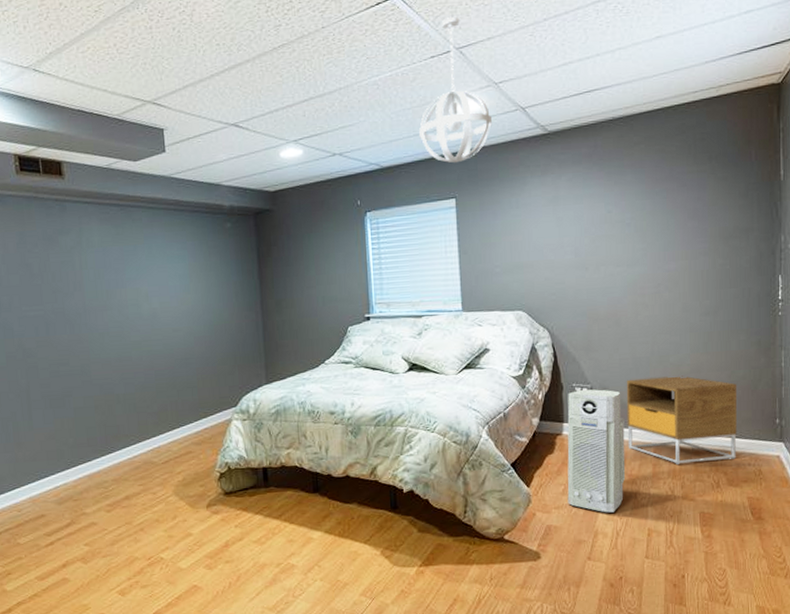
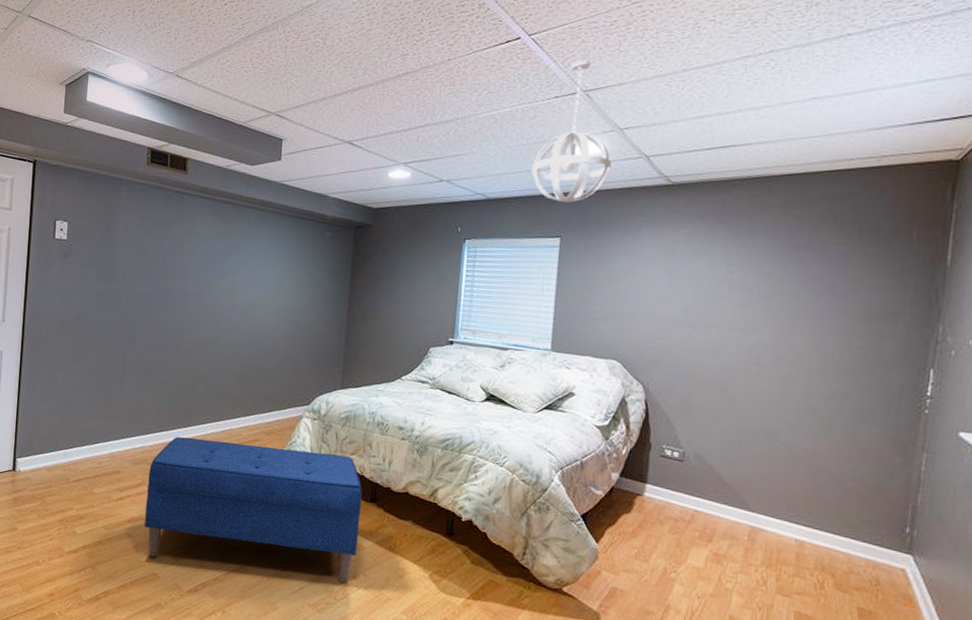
bench: none [77,451,308,597] -> present [145,437,362,584]
air purifier: present [567,389,626,513] -> none [639,452,718,590]
nightstand: present [626,375,737,464] -> none [717,451,861,562]

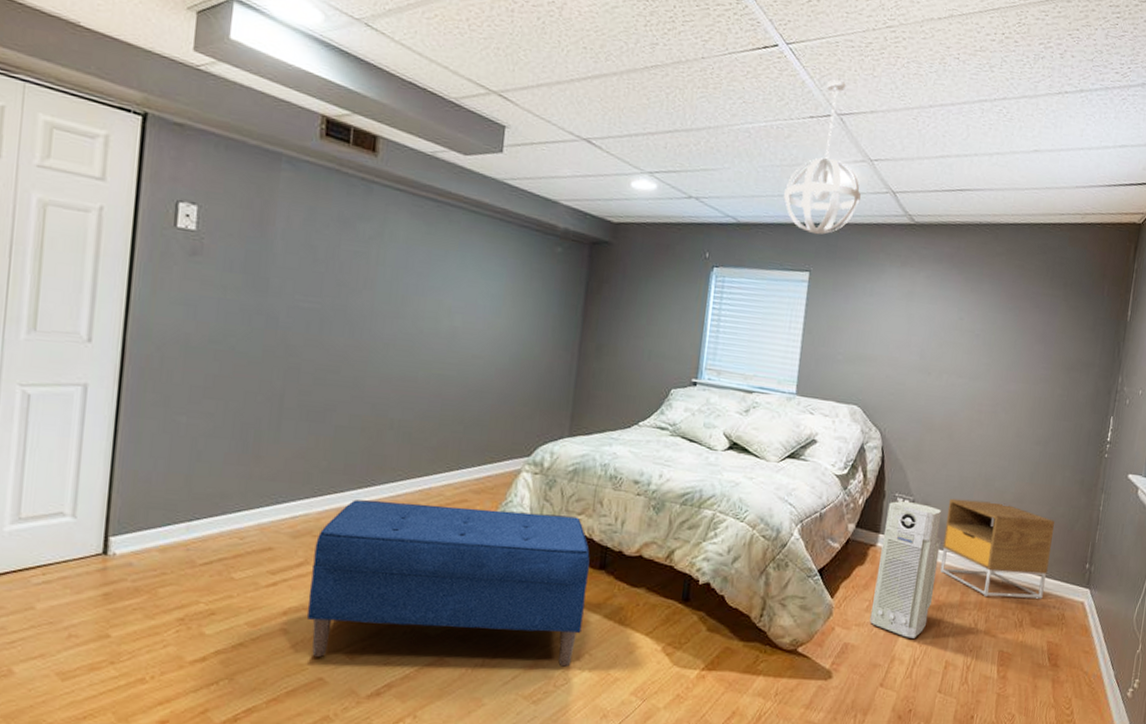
air purifier: none [639,452,718,590] -> present [869,501,942,638]
nightstand: none [717,451,861,562] -> present [939,498,1056,599]

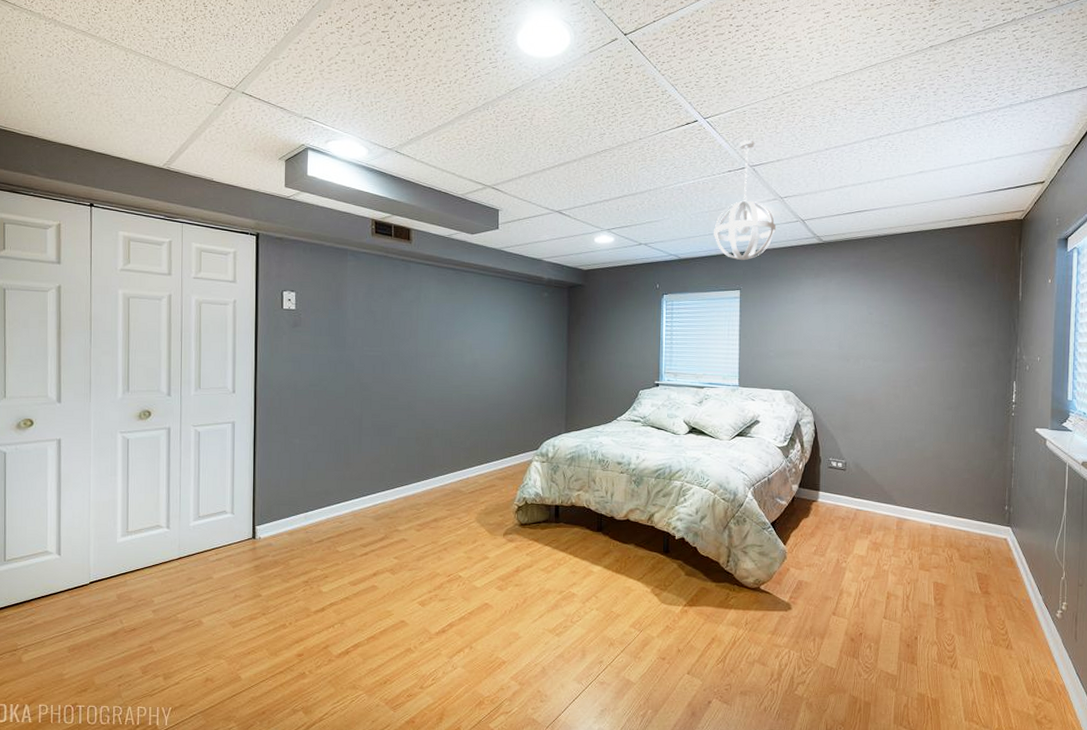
bench: present [307,499,590,667] -> none [389,489,589,607]
air purifier: present [869,501,942,638] -> none [818,464,873,575]
nightstand: present [939,498,1056,599] -> none [874,459,973,538]

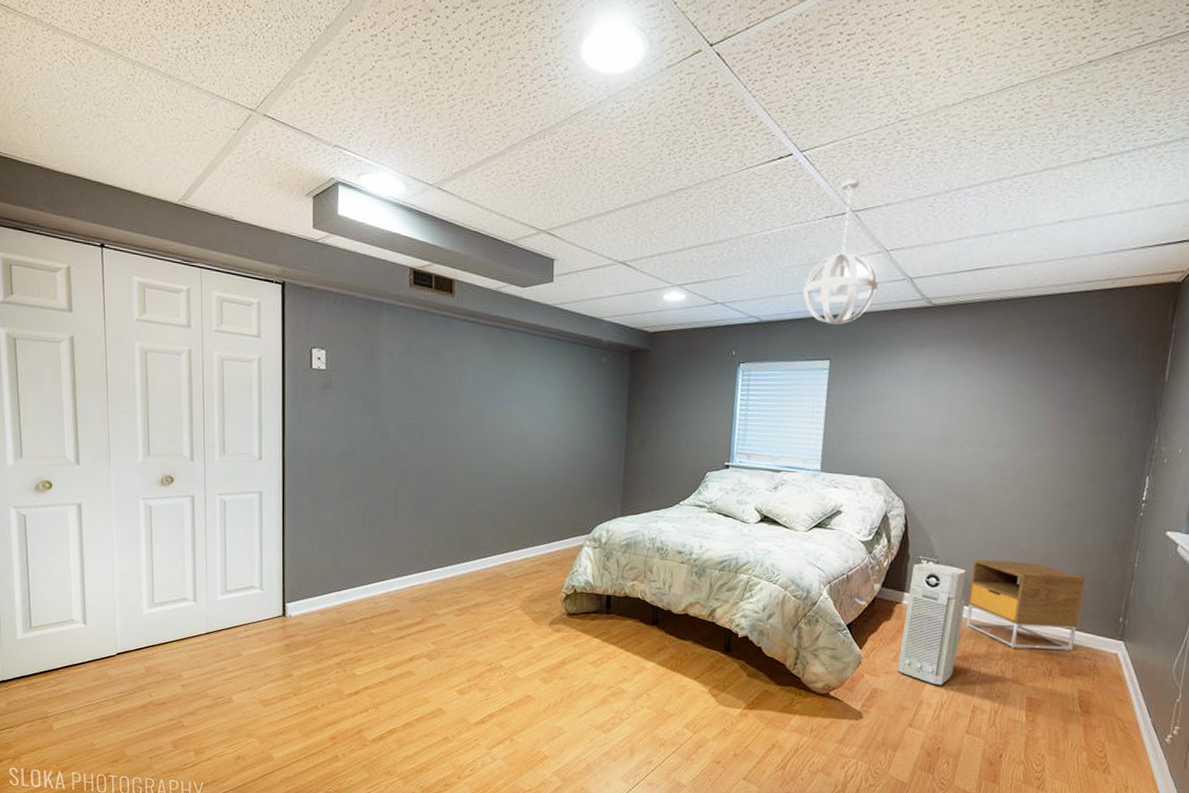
air purifier: none [818,464,873,575] -> present [897,563,967,685]
nightstand: none [874,459,973,538] -> present [965,559,1086,651]

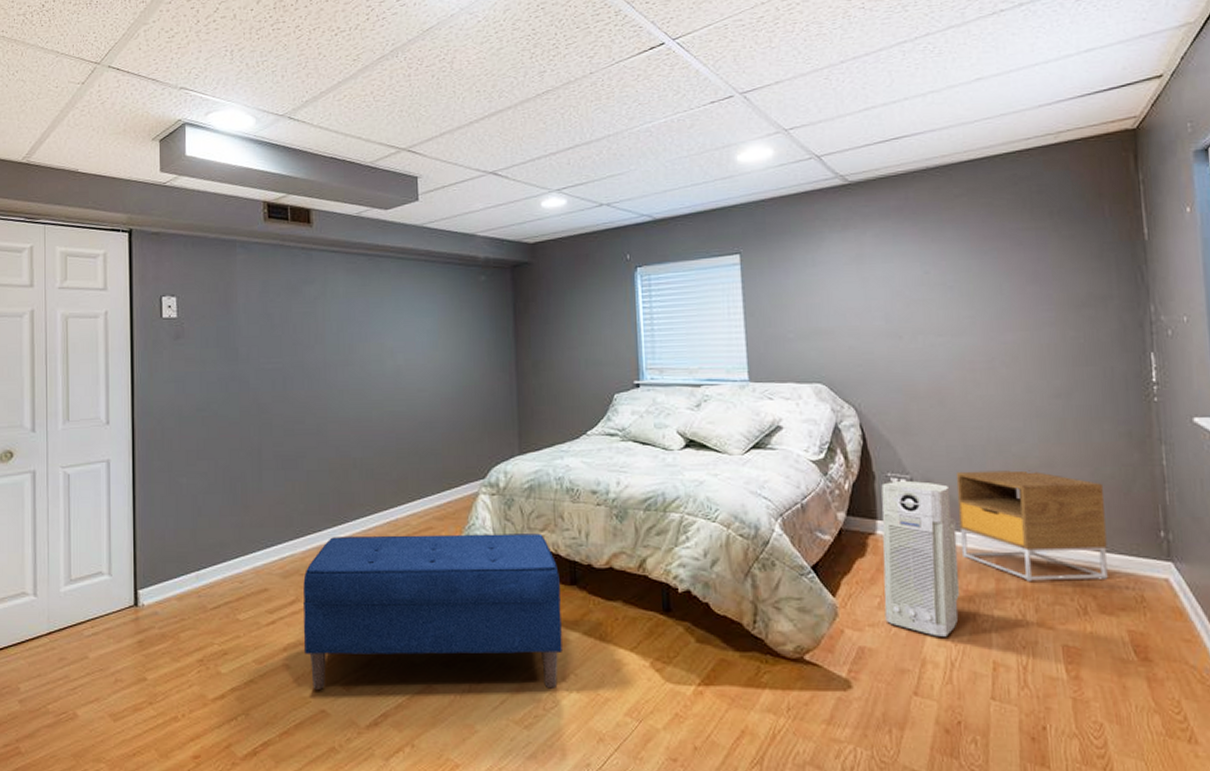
bench: none [427,572,644,704] -> present [302,534,562,689]
pendant light: present [803,179,878,326] -> none [697,61,782,216]

